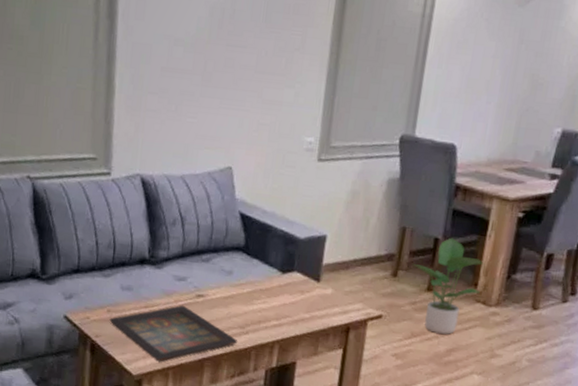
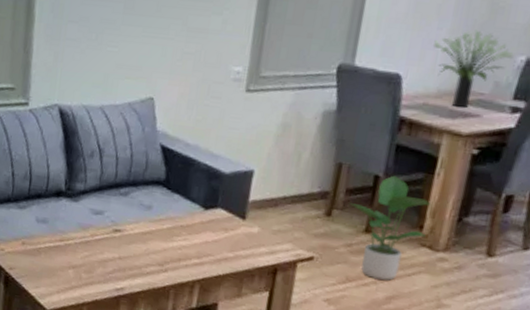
icon panel: present [109,305,238,362] -> none [24,239,156,298]
flower arrangement: none [483,104,551,176] -> present [433,29,514,109]

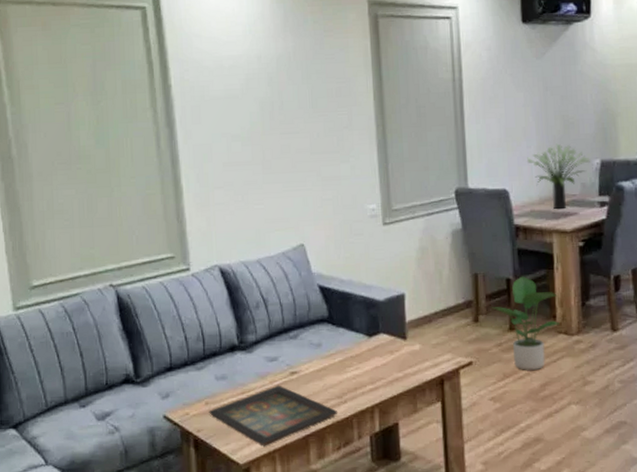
icon panel: none [24,239,156,298] -> present [209,385,338,446]

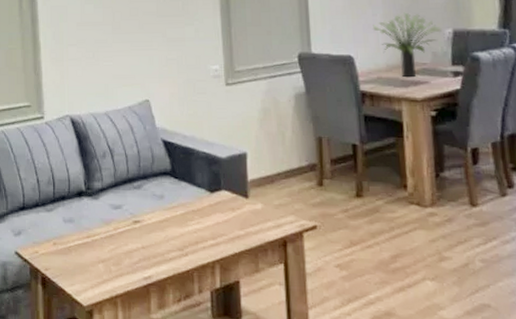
icon panel: present [209,385,338,446] -> none [56,232,179,291]
potted plant: present [491,276,559,370] -> none [336,142,411,240]

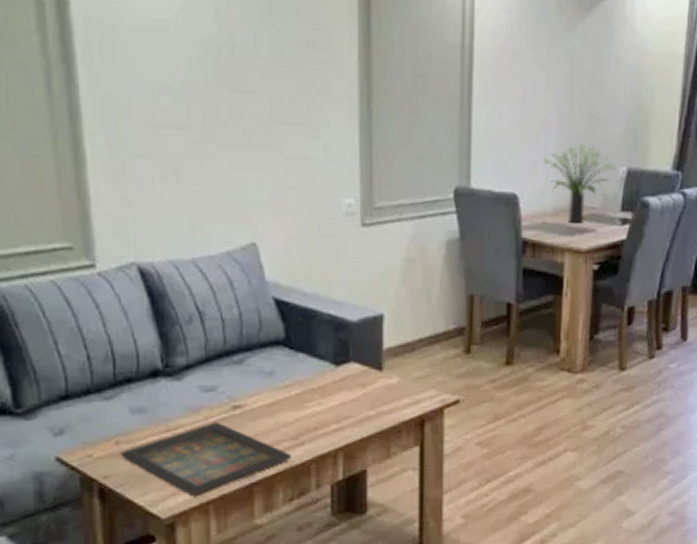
icon panel: none [56,232,179,291] -> present [120,421,293,497]

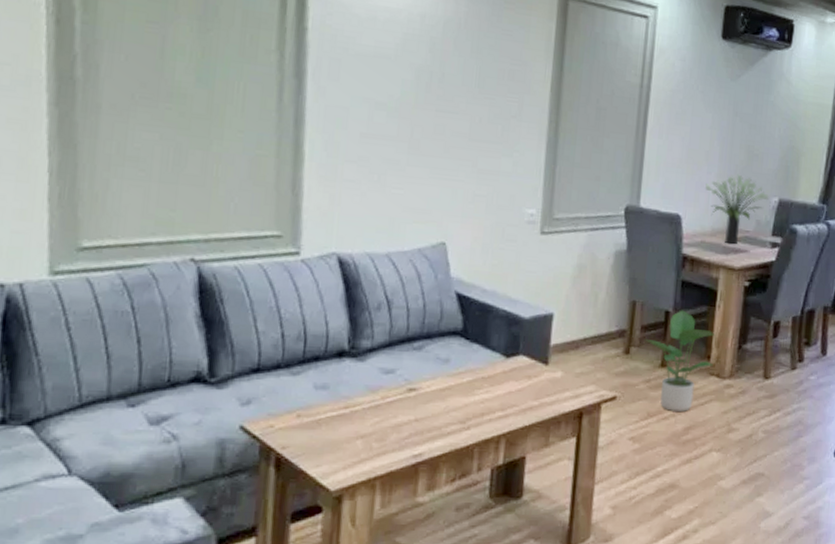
icon panel: present [120,421,293,497] -> none [299,402,459,472]
potted plant: none [487,301,564,412] -> present [645,310,715,412]

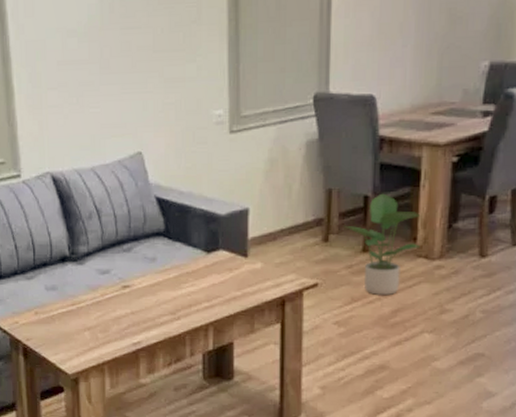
flower arrangement: present [705,174,769,245] -> none [401,42,477,120]

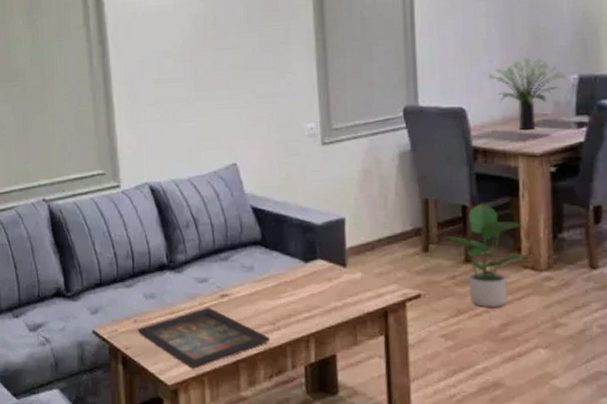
icon panel: none [38,298,171,358] -> present [137,307,271,369]
flower arrangement: none [401,42,477,120] -> present [488,57,566,131]

